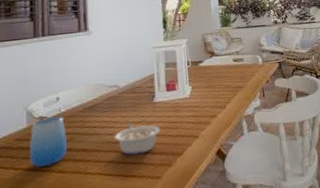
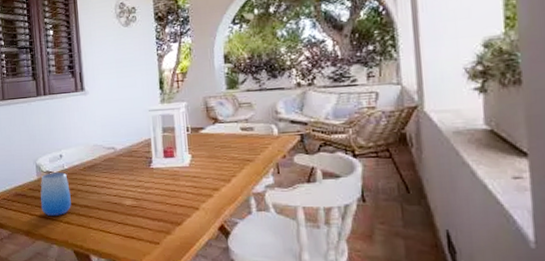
legume: present [114,122,160,155] -> none [113,185,158,218]

